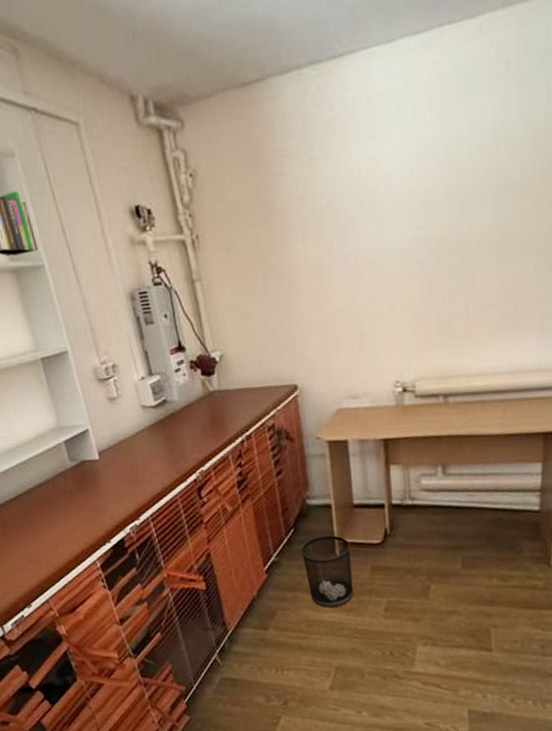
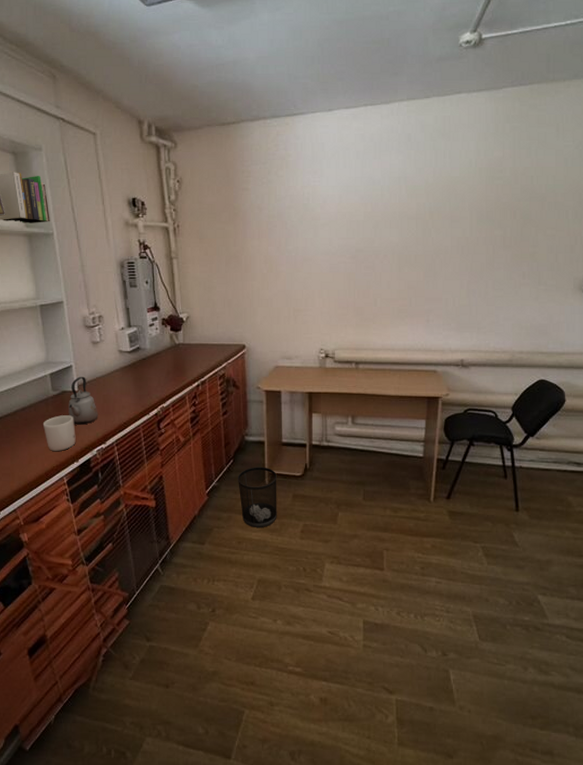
mug: none [64,489,105,532] -> present [42,415,76,451]
kettle: none [90,441,127,500] -> present [68,376,98,425]

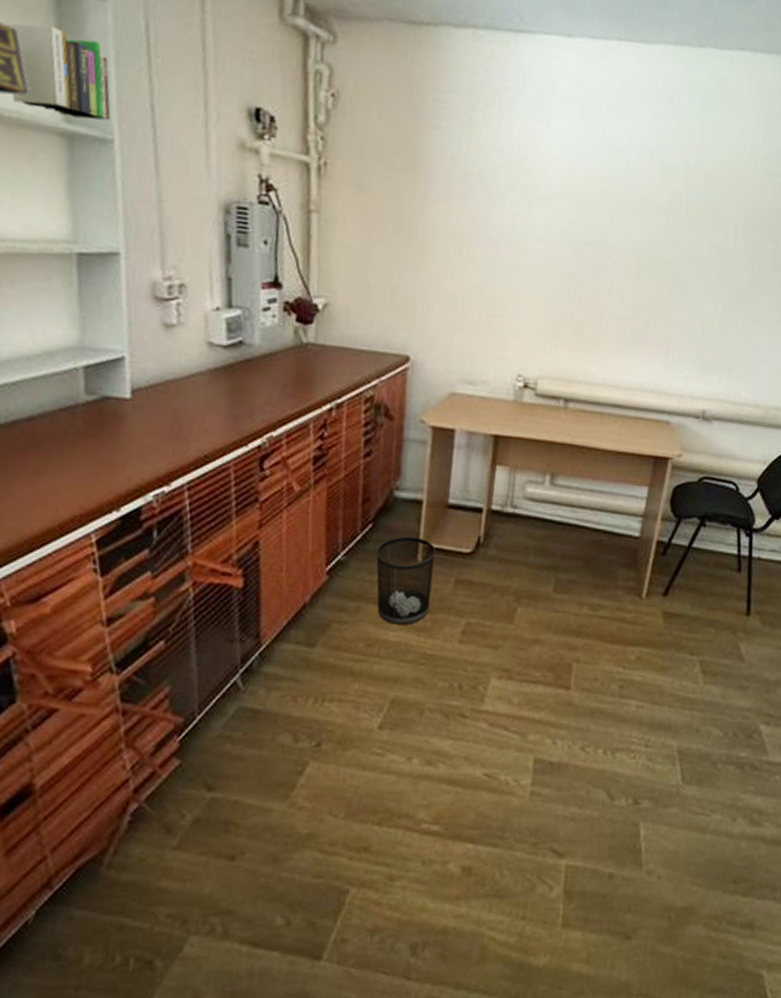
mug: present [42,415,76,451] -> none [62,434,120,492]
kettle: present [68,376,98,425] -> none [110,376,163,453]

